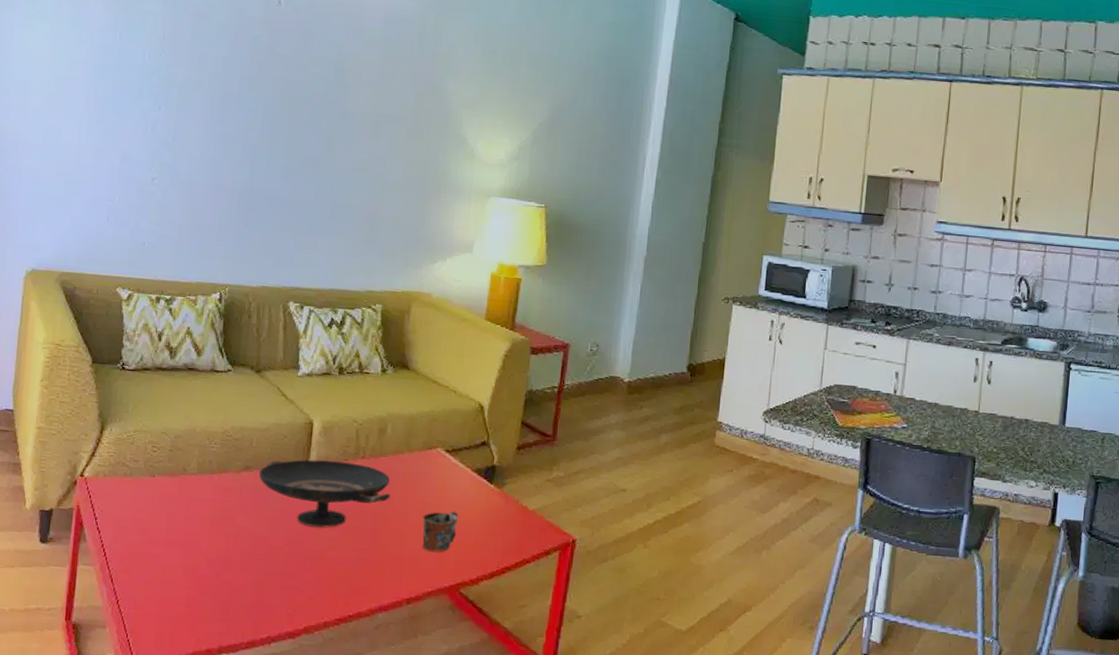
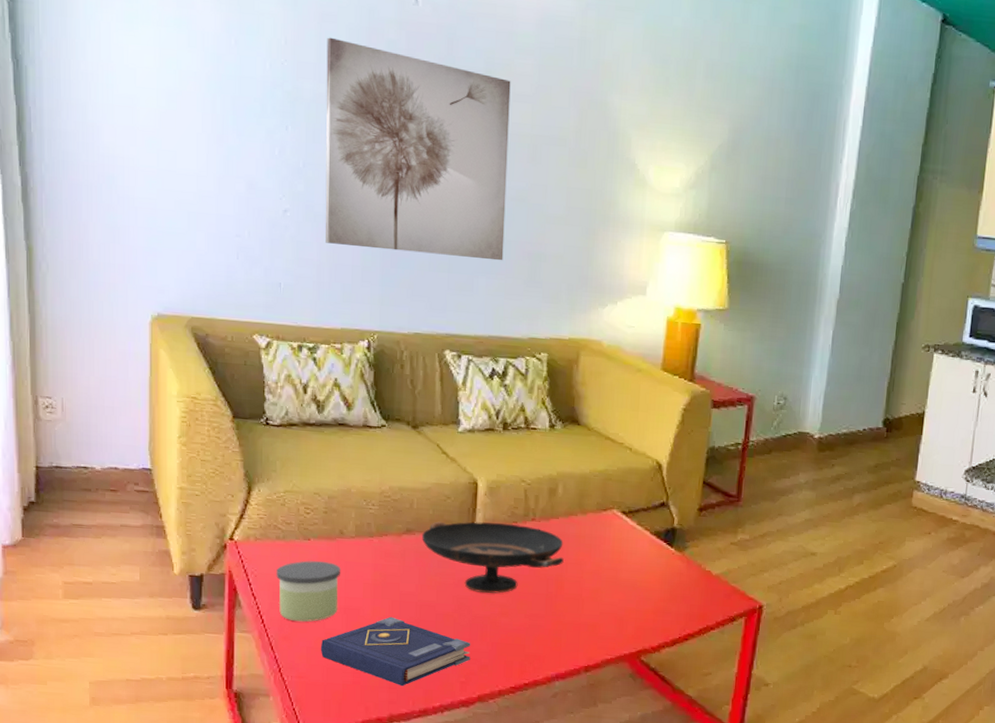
candle: none [121,496,182,555] -> present [276,561,341,622]
book: none [157,550,300,618] -> present [320,616,471,687]
wall art: none [187,32,359,223] -> present [325,37,511,261]
mug: present [422,511,459,552] -> none [599,576,638,619]

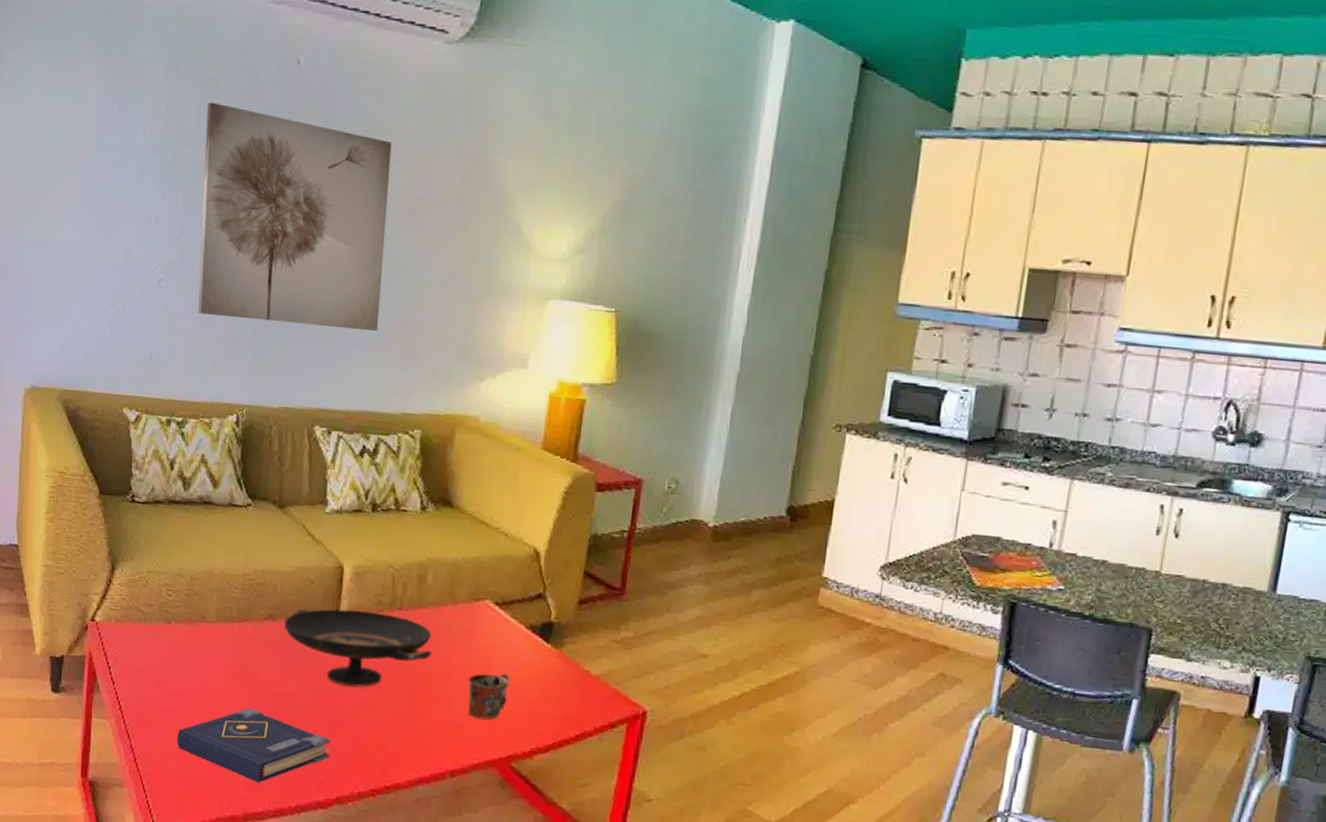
candle: present [276,561,341,622] -> none [136,645,201,710]
mug: none [599,576,638,619] -> present [468,673,510,720]

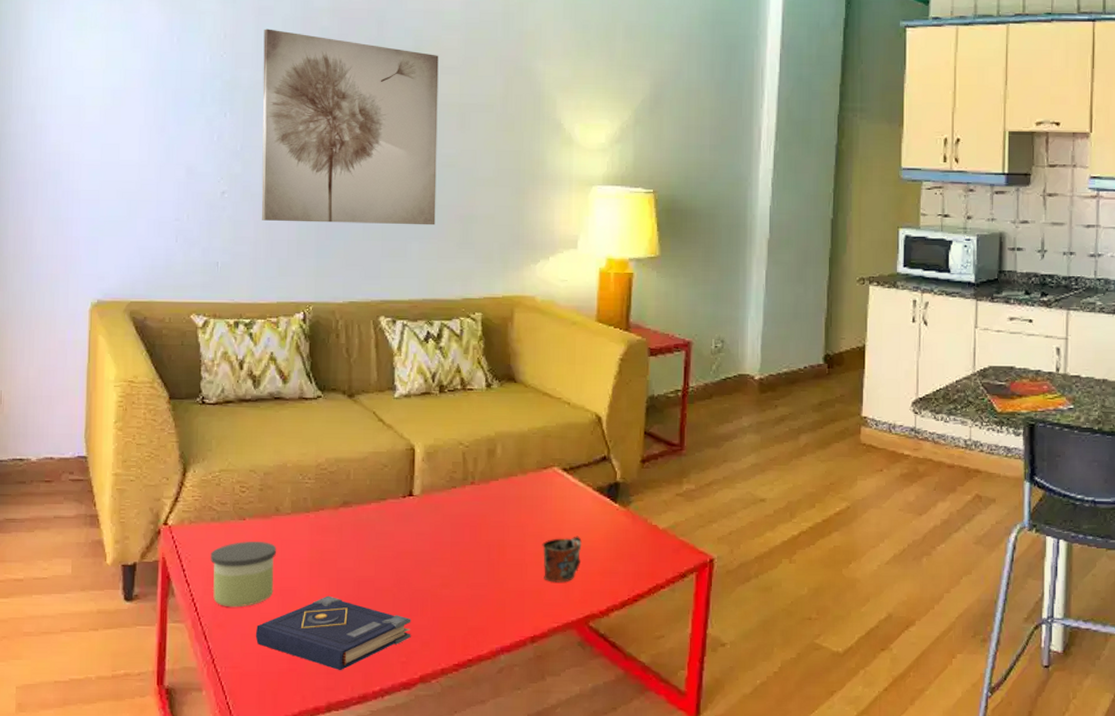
candle: none [136,645,201,710] -> present [211,542,277,608]
decorative bowl: present [283,607,432,687] -> none [358,488,505,564]

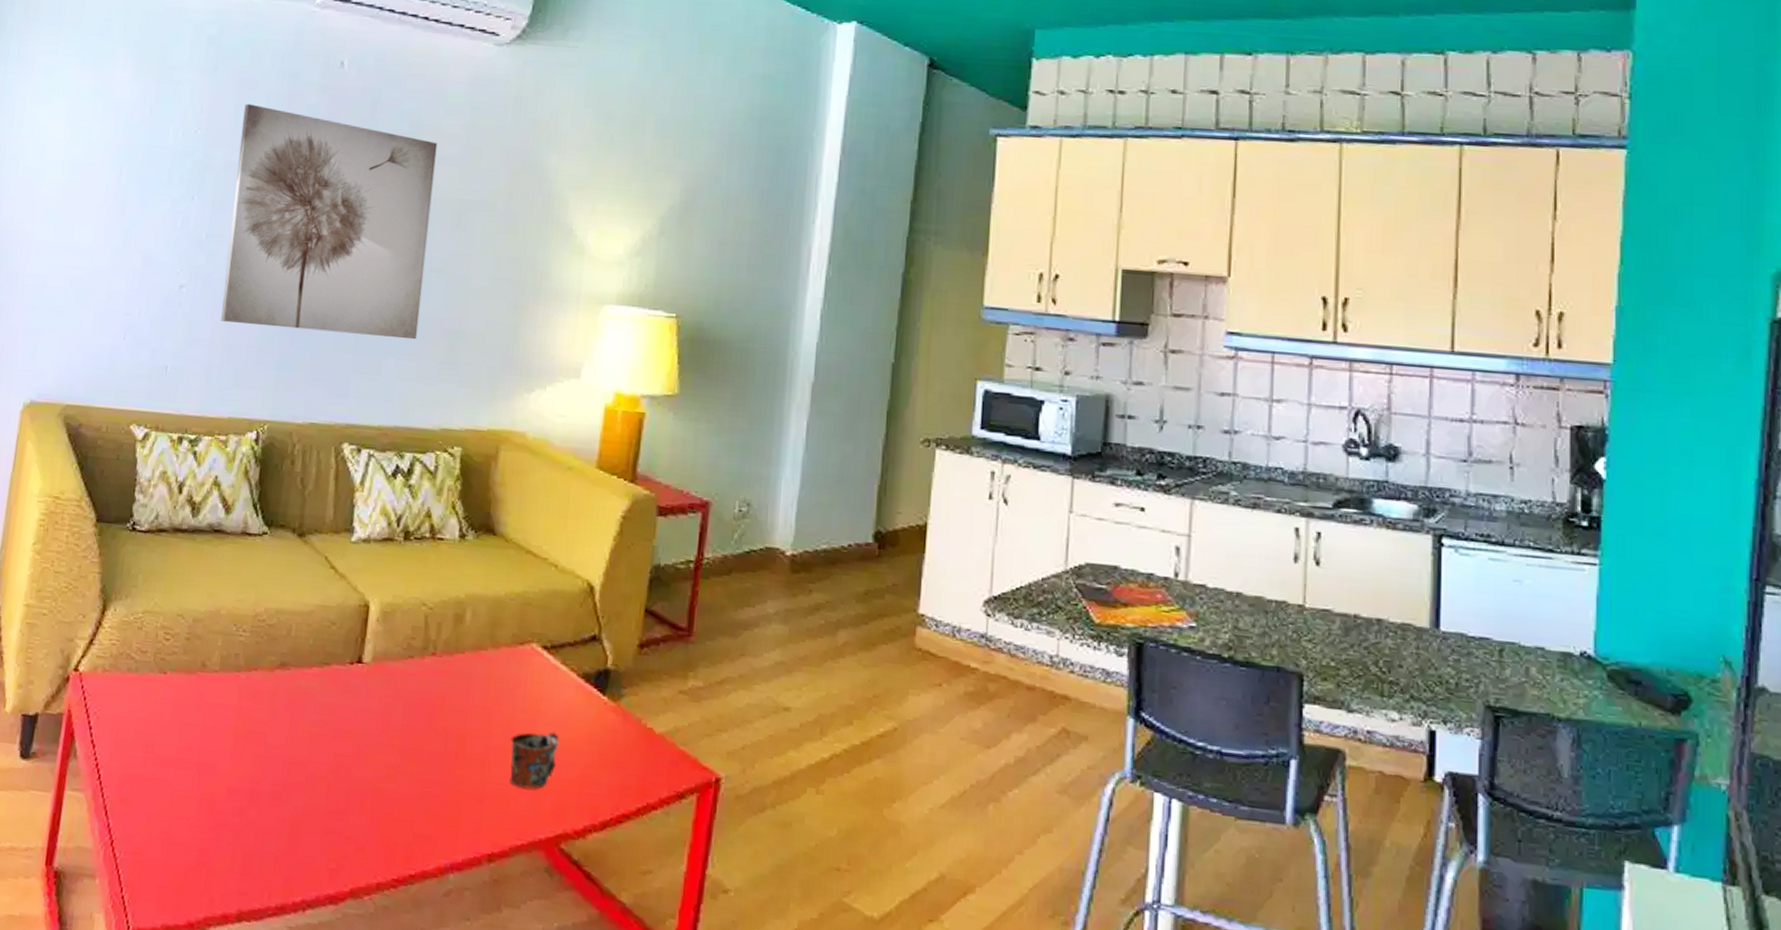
candle: present [211,542,277,608] -> none [120,700,199,780]
book: present [255,595,411,671] -> none [163,776,347,872]

